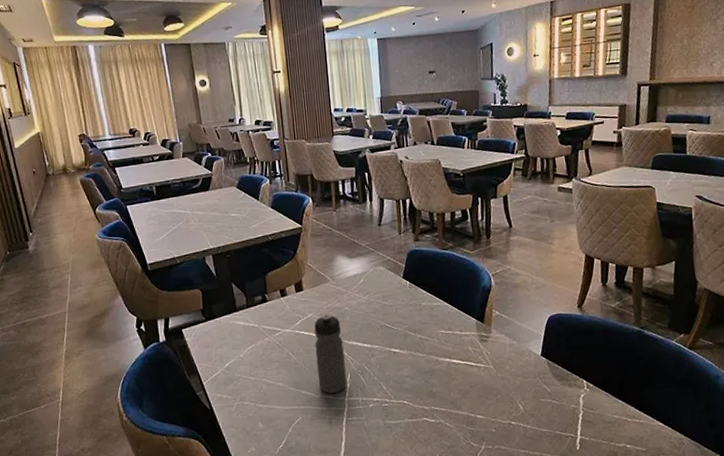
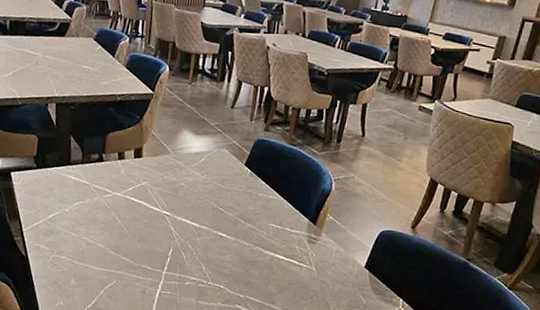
water bottle: present [314,313,347,393] -> none [139,184,173,265]

